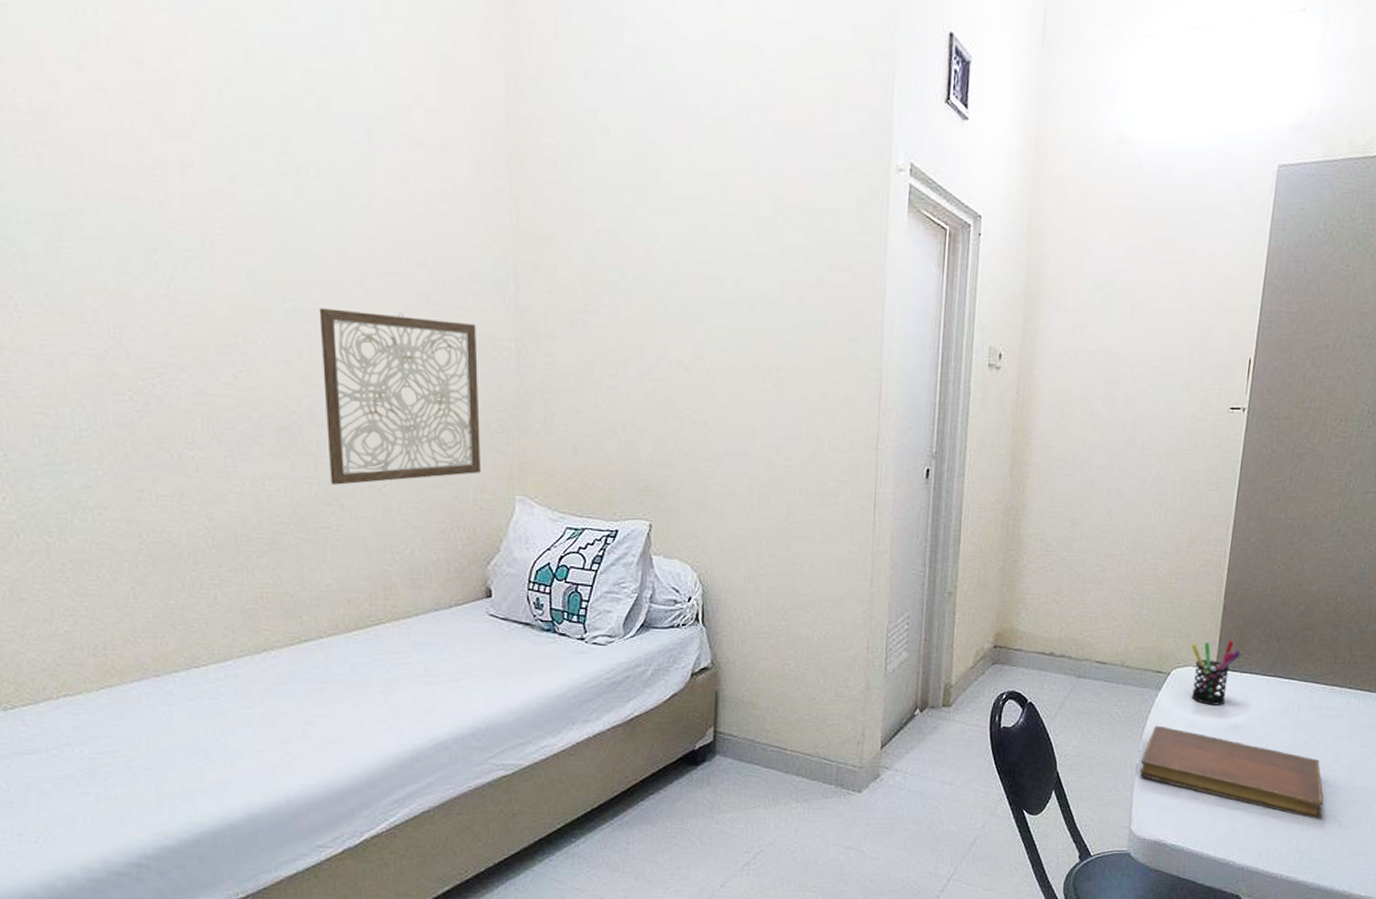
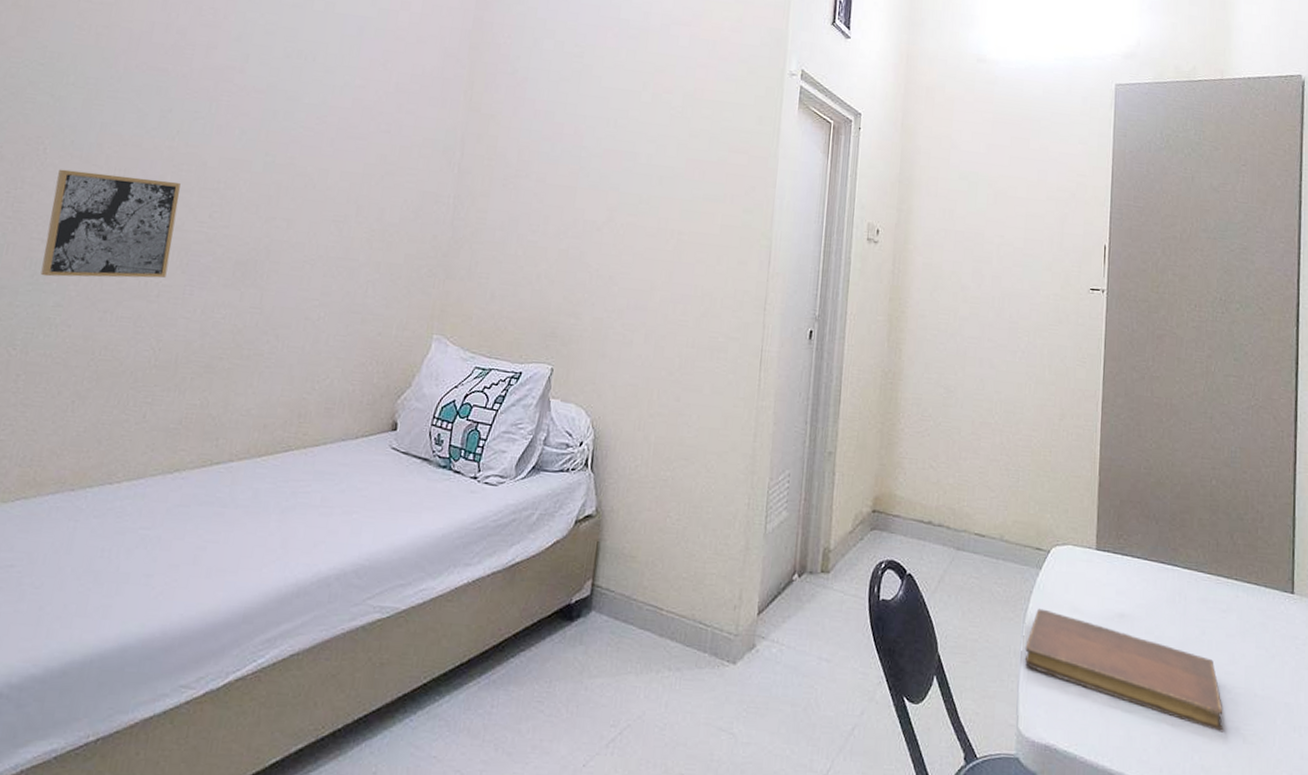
wall art: none [41,329,201,455] -> present [40,169,181,278]
wall art: present [319,308,481,485] -> none [271,162,423,316]
pen holder: present [1191,640,1240,705] -> none [1069,519,1120,590]

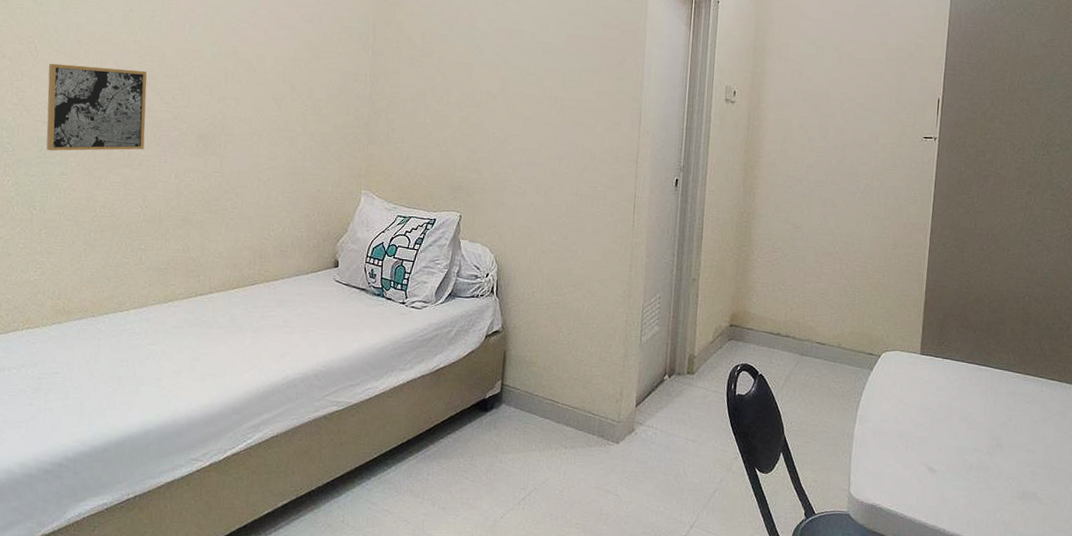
notebook: present [1024,608,1223,733] -> none [856,401,1024,496]

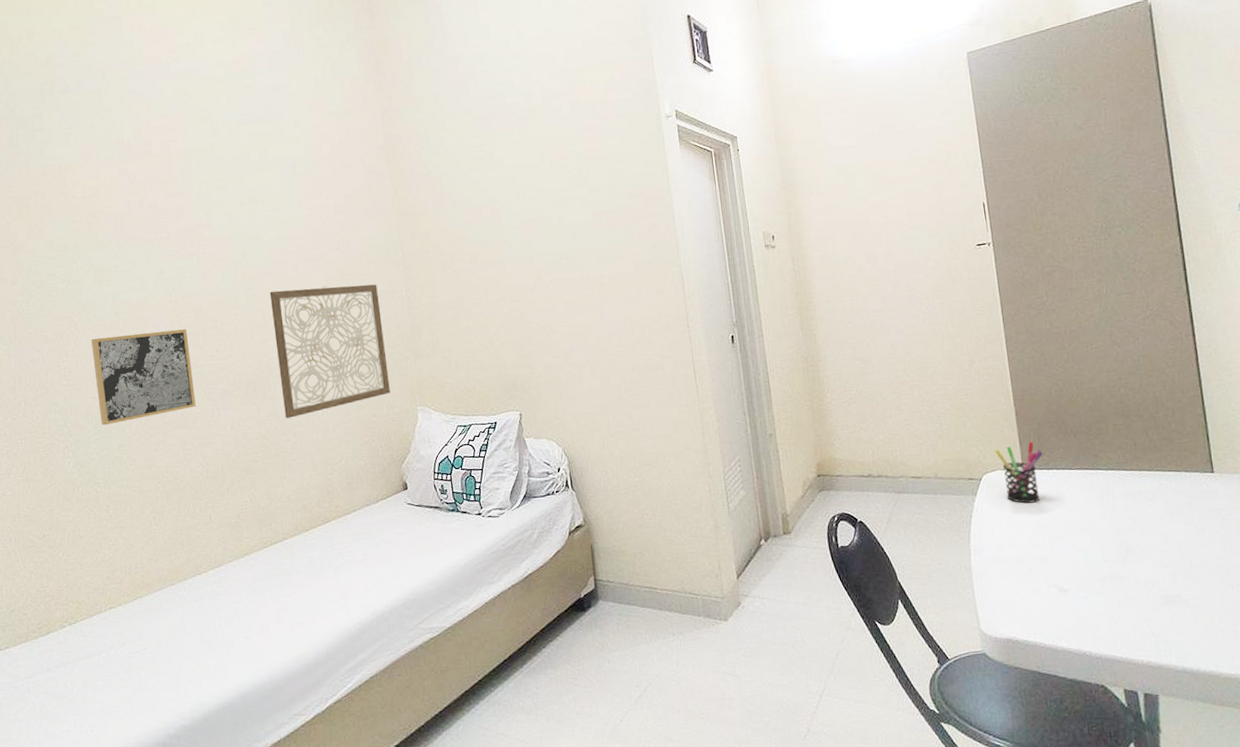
wall art: none [230,51,343,178] -> present [269,284,390,419]
pen holder: none [898,329,941,386] -> present [994,441,1043,503]

